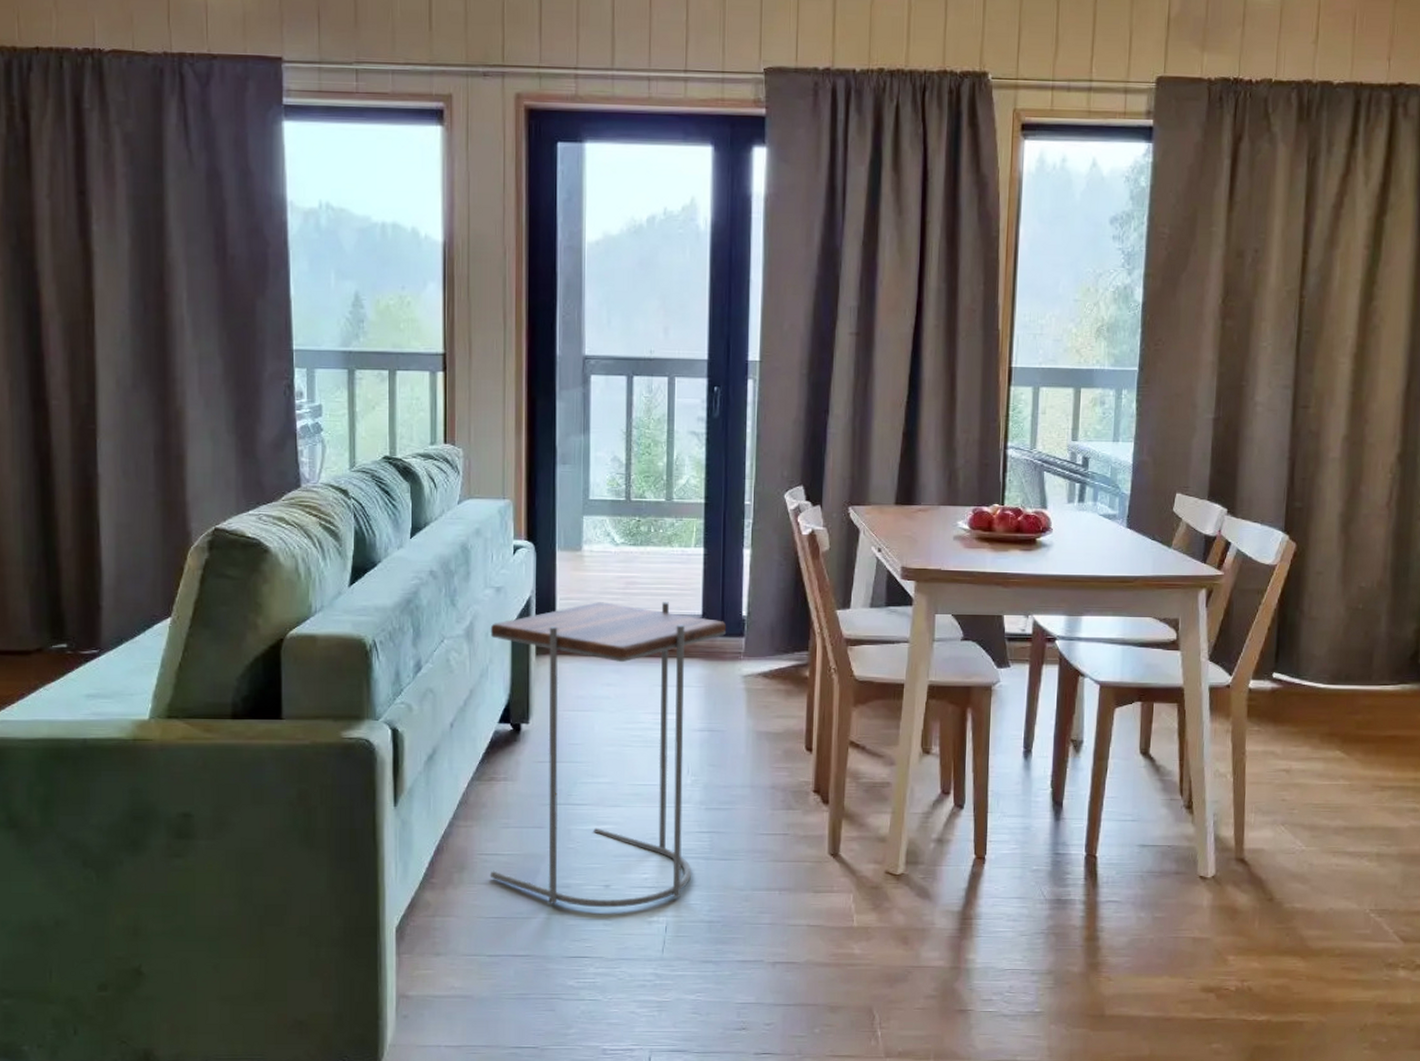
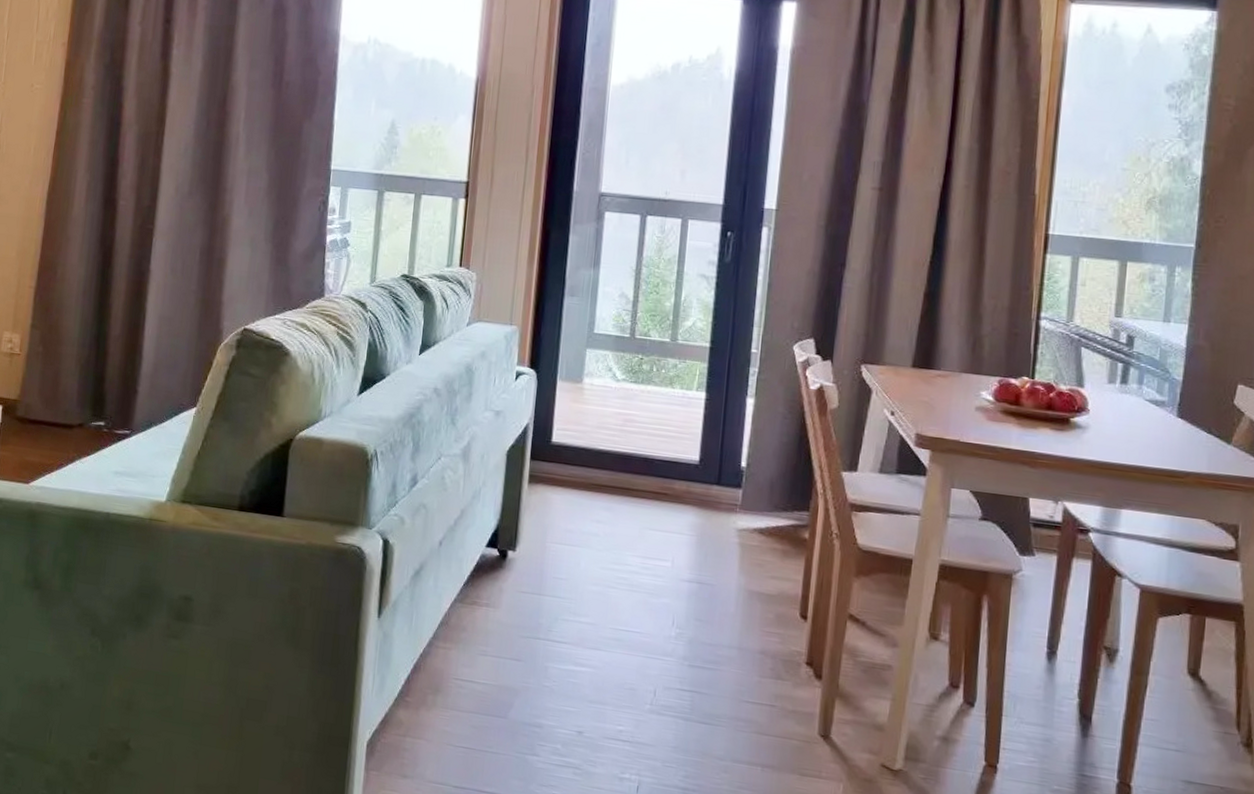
side table: present [489,602,727,908] -> none [463,436,724,759]

